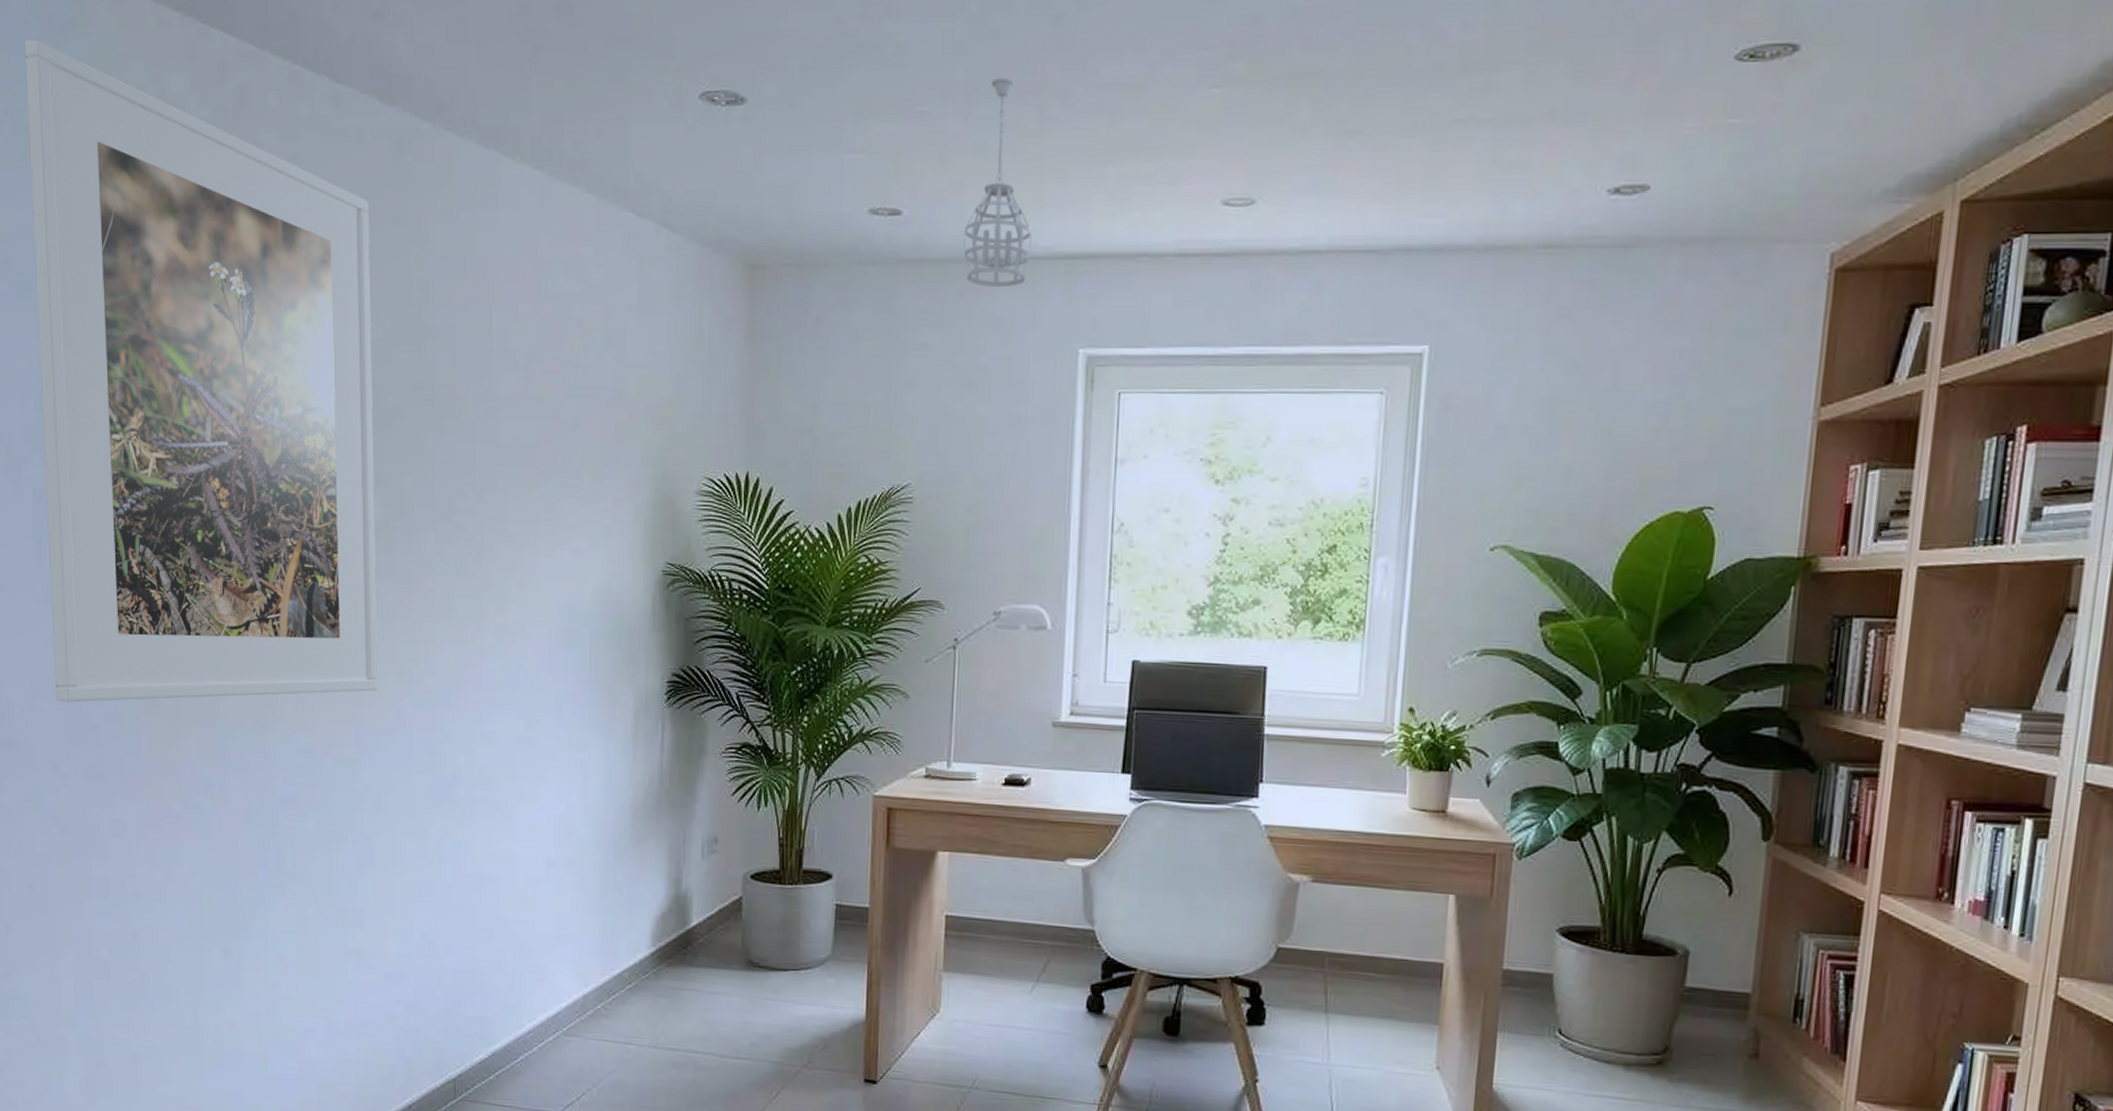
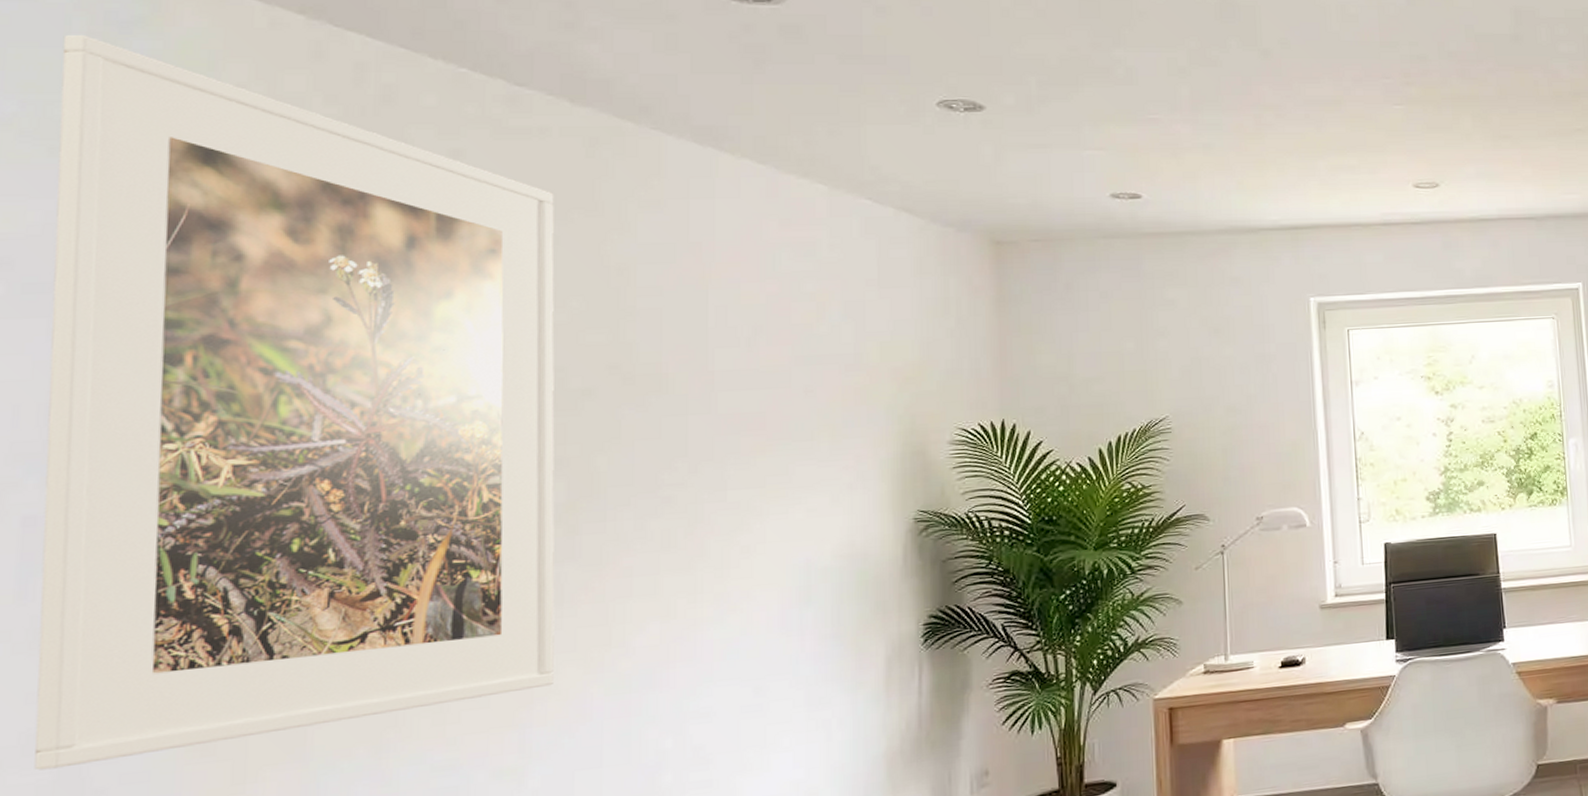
pendant light: present [963,77,1031,287] -> none [1200,94,1260,253]

